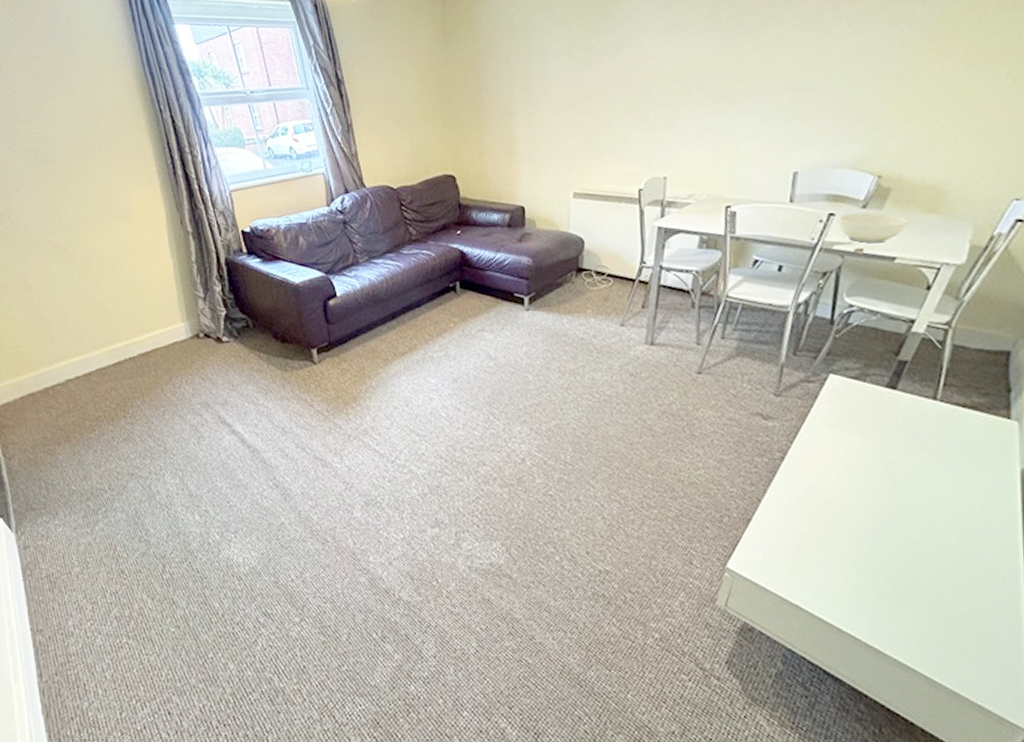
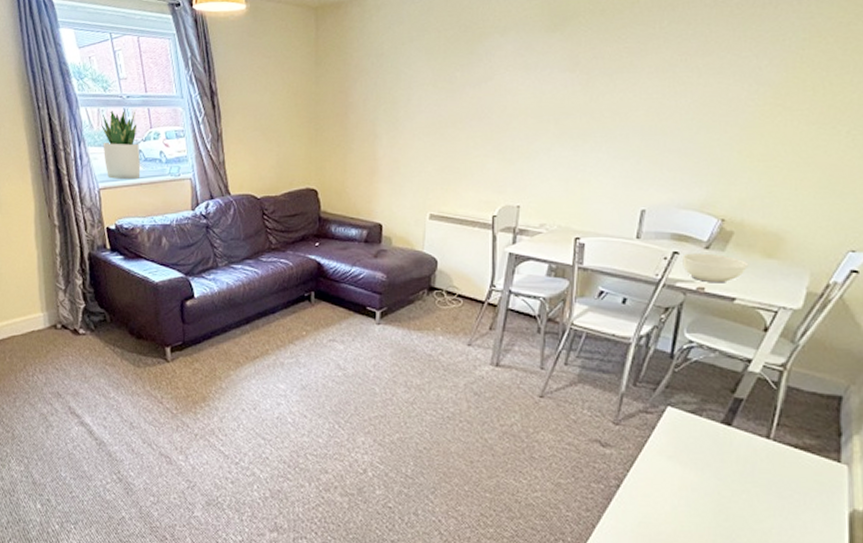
planter: none [226,105,272,180] -> present [101,109,141,180]

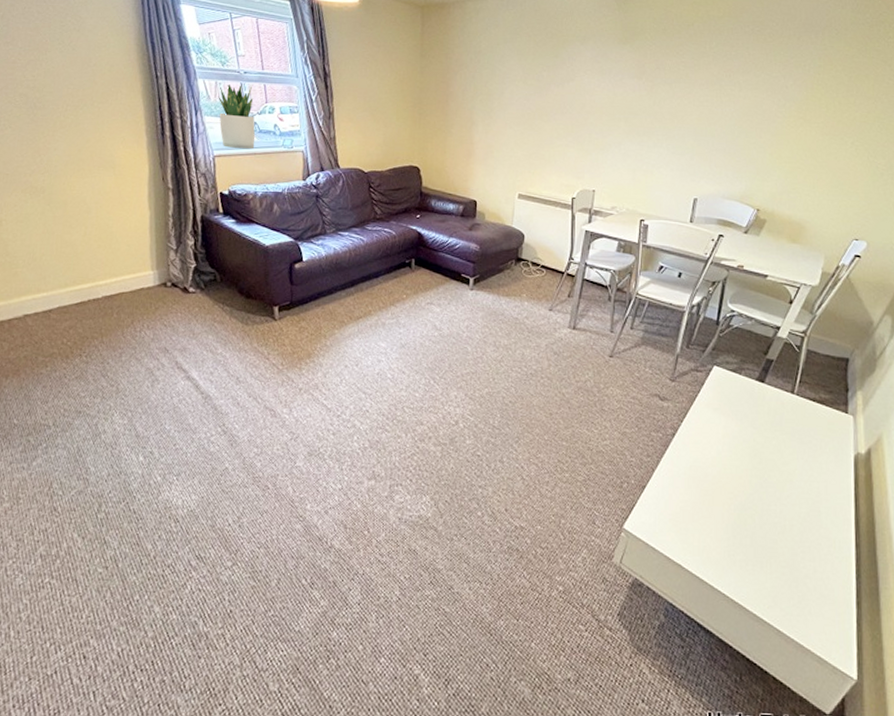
bowl: present [682,253,749,283] -> none [726,236,778,263]

